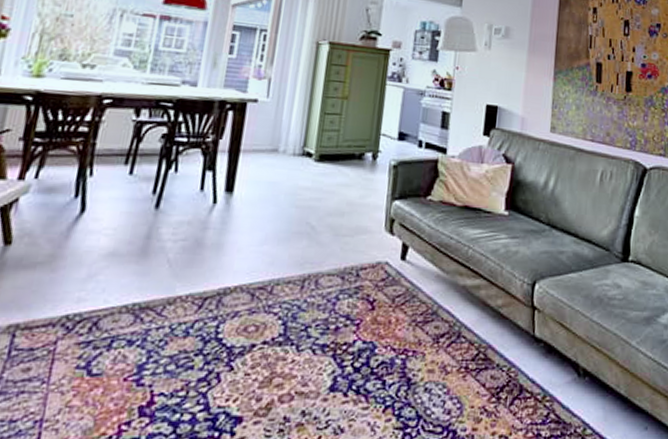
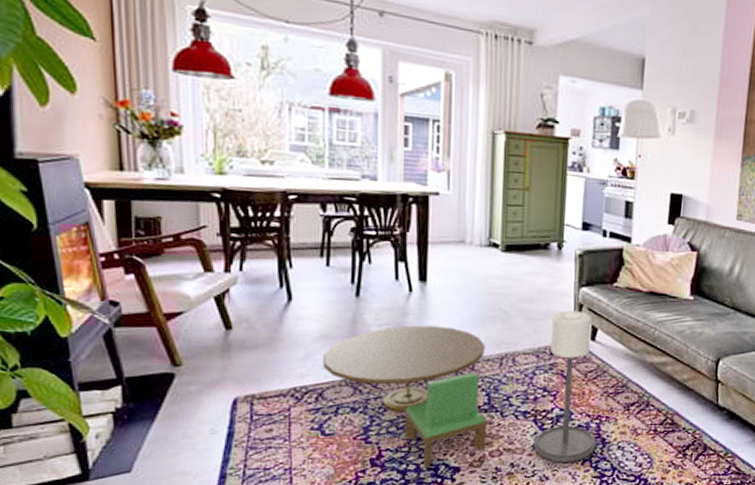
coffee table: none [103,226,403,418] -> present [322,310,597,468]

